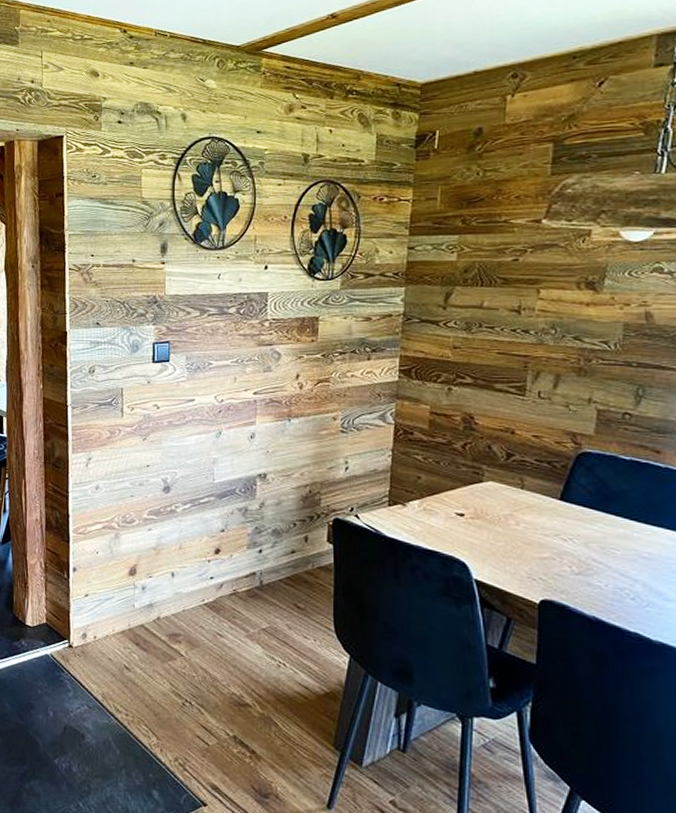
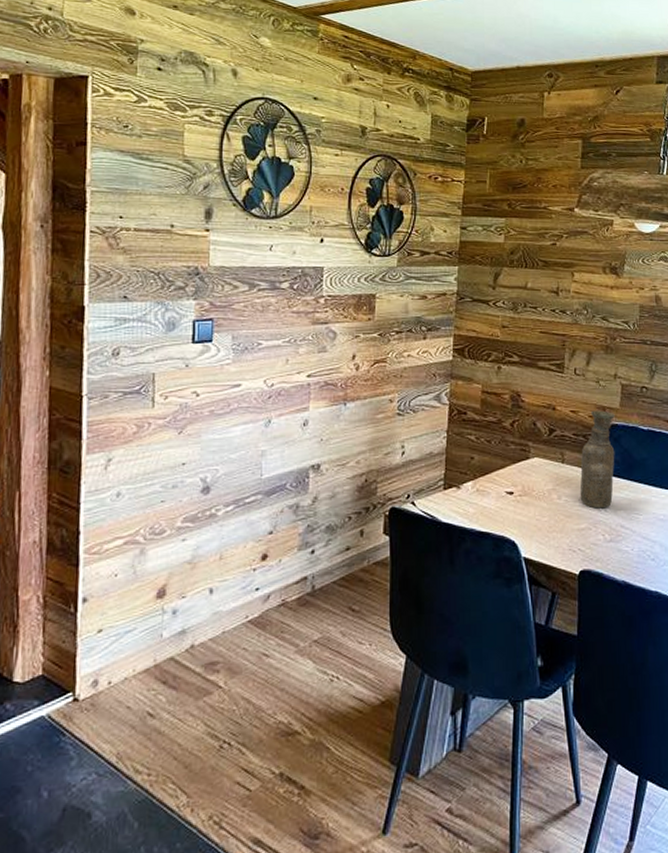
vase: none [542,436,588,539] -> present [579,410,615,509]

